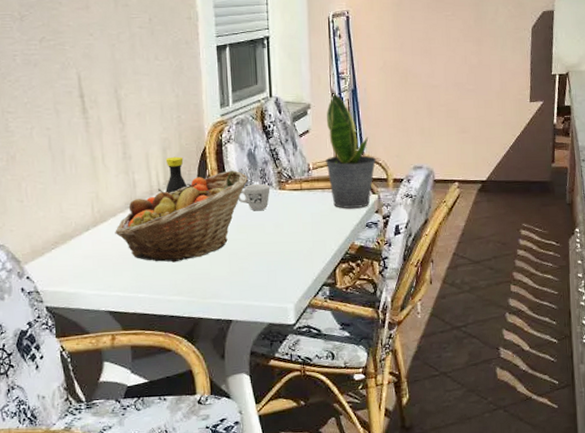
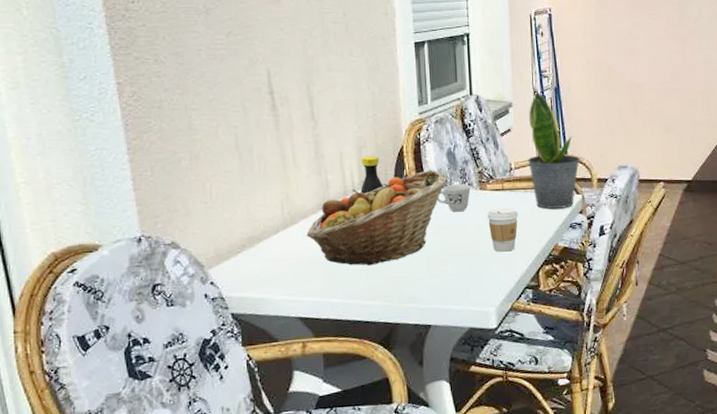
coffee cup: none [286,207,316,250] -> present [488,208,518,252]

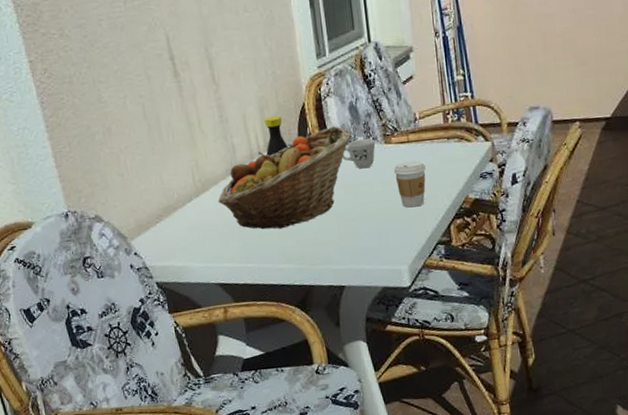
potted plant: present [528,91,580,209] -> none [430,32,488,159]

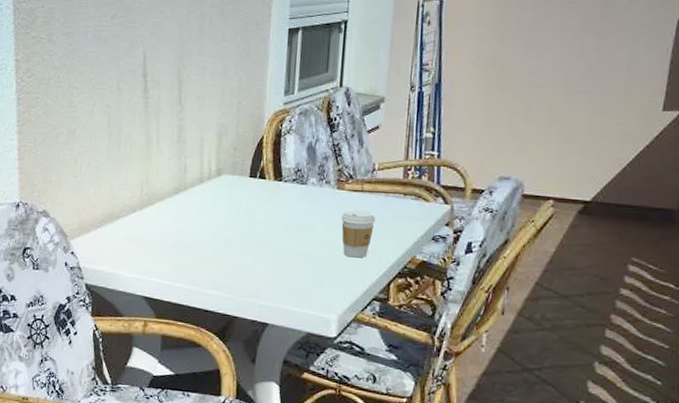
fruit basket: present [218,126,351,230] -> none [160,163,304,255]
bottle: present [263,115,288,156] -> none [216,144,239,182]
mug: present [342,139,376,169] -> none [291,181,328,210]

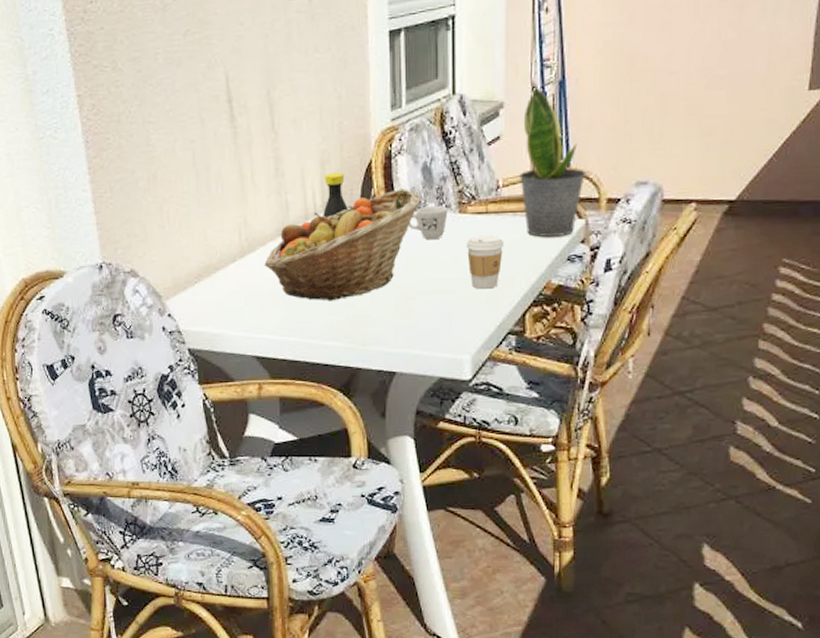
fruit basket: none [160,163,304,255] -> present [264,189,421,301]
bottle: none [216,144,239,182] -> present [323,172,348,218]
mug: none [291,181,328,210] -> present [408,206,448,240]
potted plant: none [394,86,455,218] -> present [520,86,587,237]

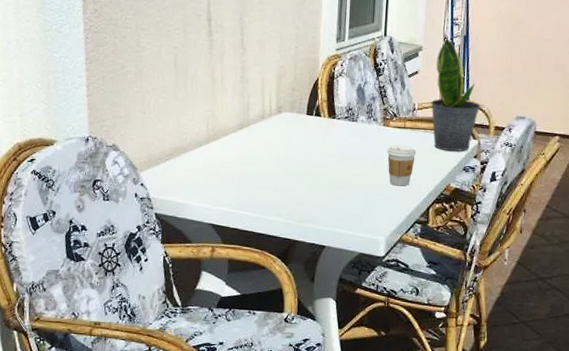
fruit basket: present [264,189,421,301] -> none [225,103,355,185]
bottle: present [323,172,348,218] -> none [276,84,297,119]
mug: present [408,206,448,240] -> none [343,118,375,145]

